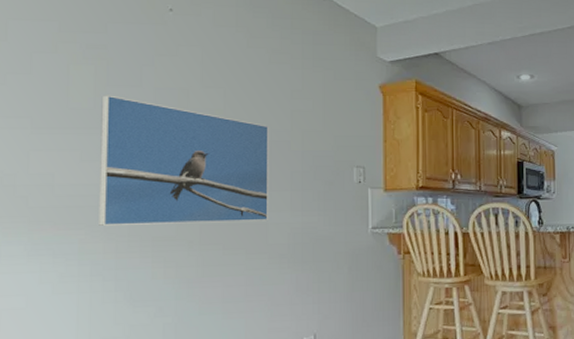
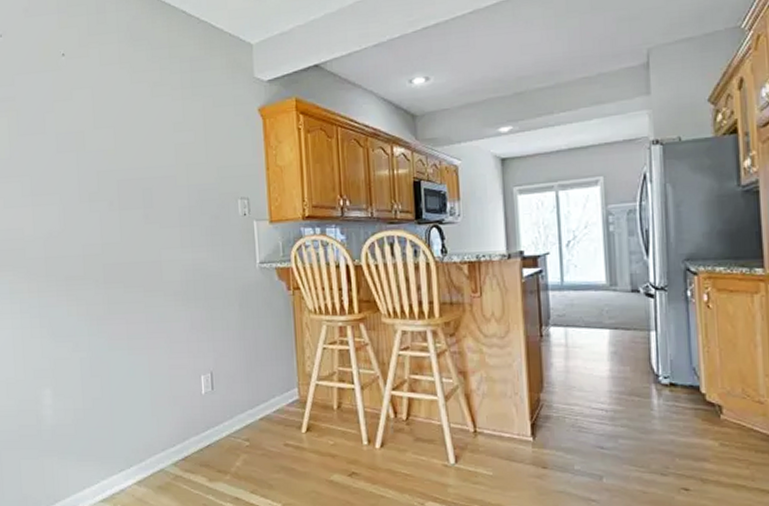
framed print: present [99,95,269,226] -> none [15,144,161,267]

